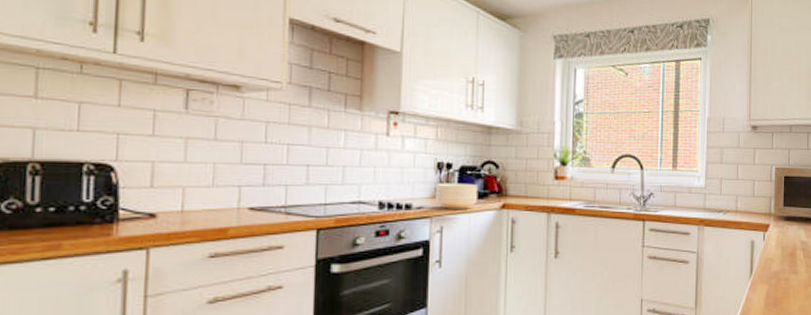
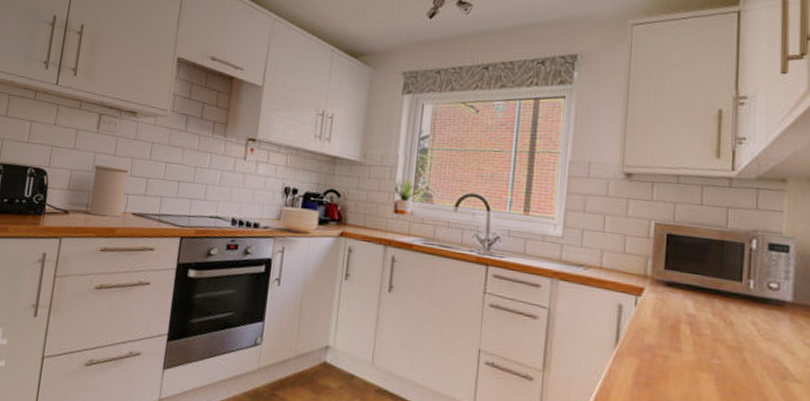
canister: none [186,154,237,216] -> present [89,165,129,218]

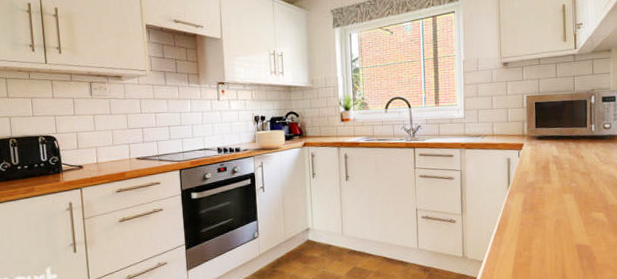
canister: present [89,165,129,218] -> none [96,123,128,166]

